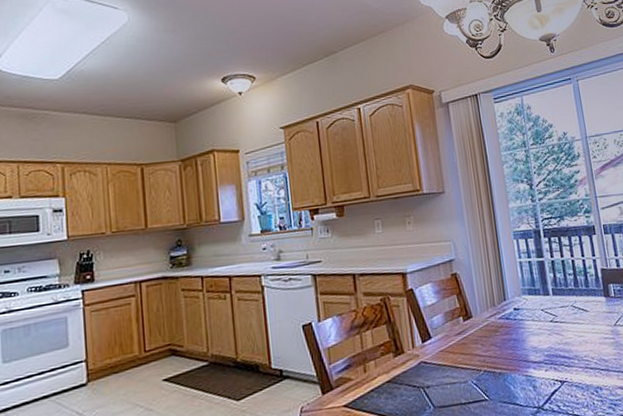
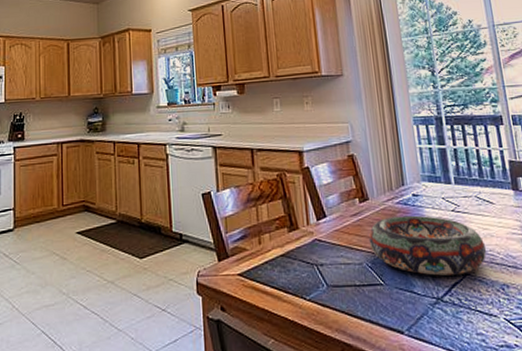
decorative bowl: none [473,328,582,386] -> present [368,215,487,276]

